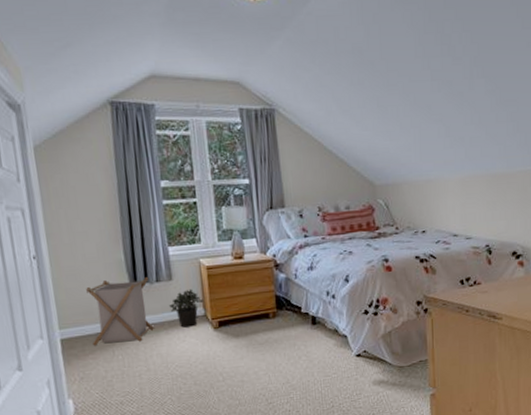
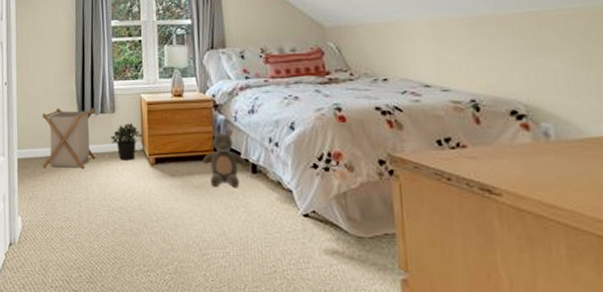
stuffed bear: none [266,287,306,341] -> present [203,129,246,187]

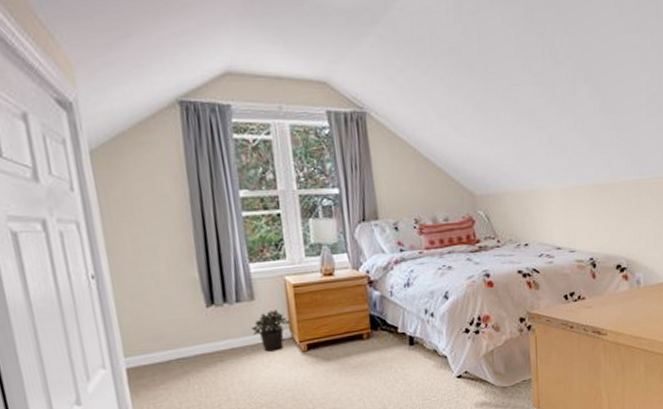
laundry basket: present [42,108,96,170] -> none [155,297,235,375]
stuffed bear: present [203,129,246,187] -> none [360,305,403,364]

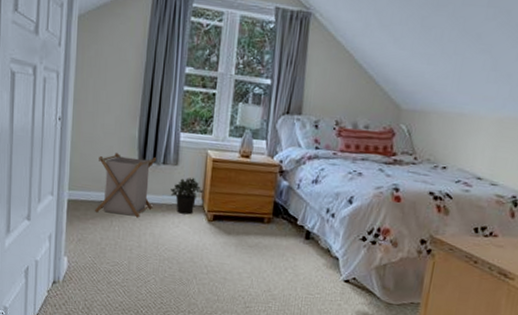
laundry basket: none [155,297,235,375] -> present [95,153,157,218]

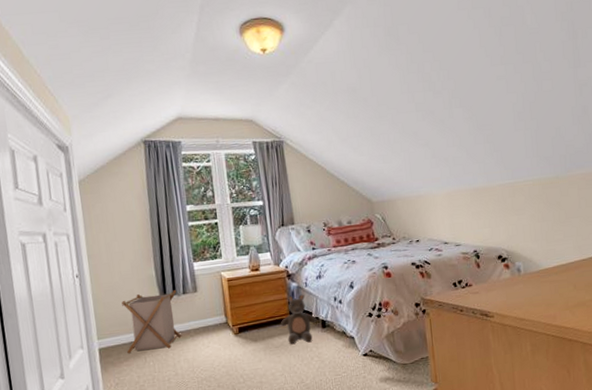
potted plant: present [170,177,203,215] -> none [195,299,225,335]
stuffed bear: none [260,194,301,250] -> present [281,294,317,344]

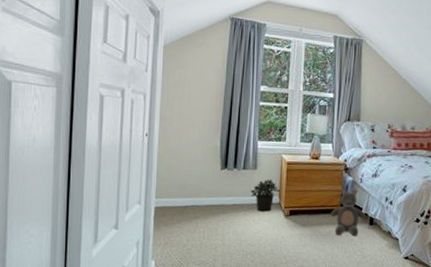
laundry basket: present [122,290,182,354] -> none [181,162,238,219]
potted plant: none [195,299,225,335] -> present [251,179,280,212]

